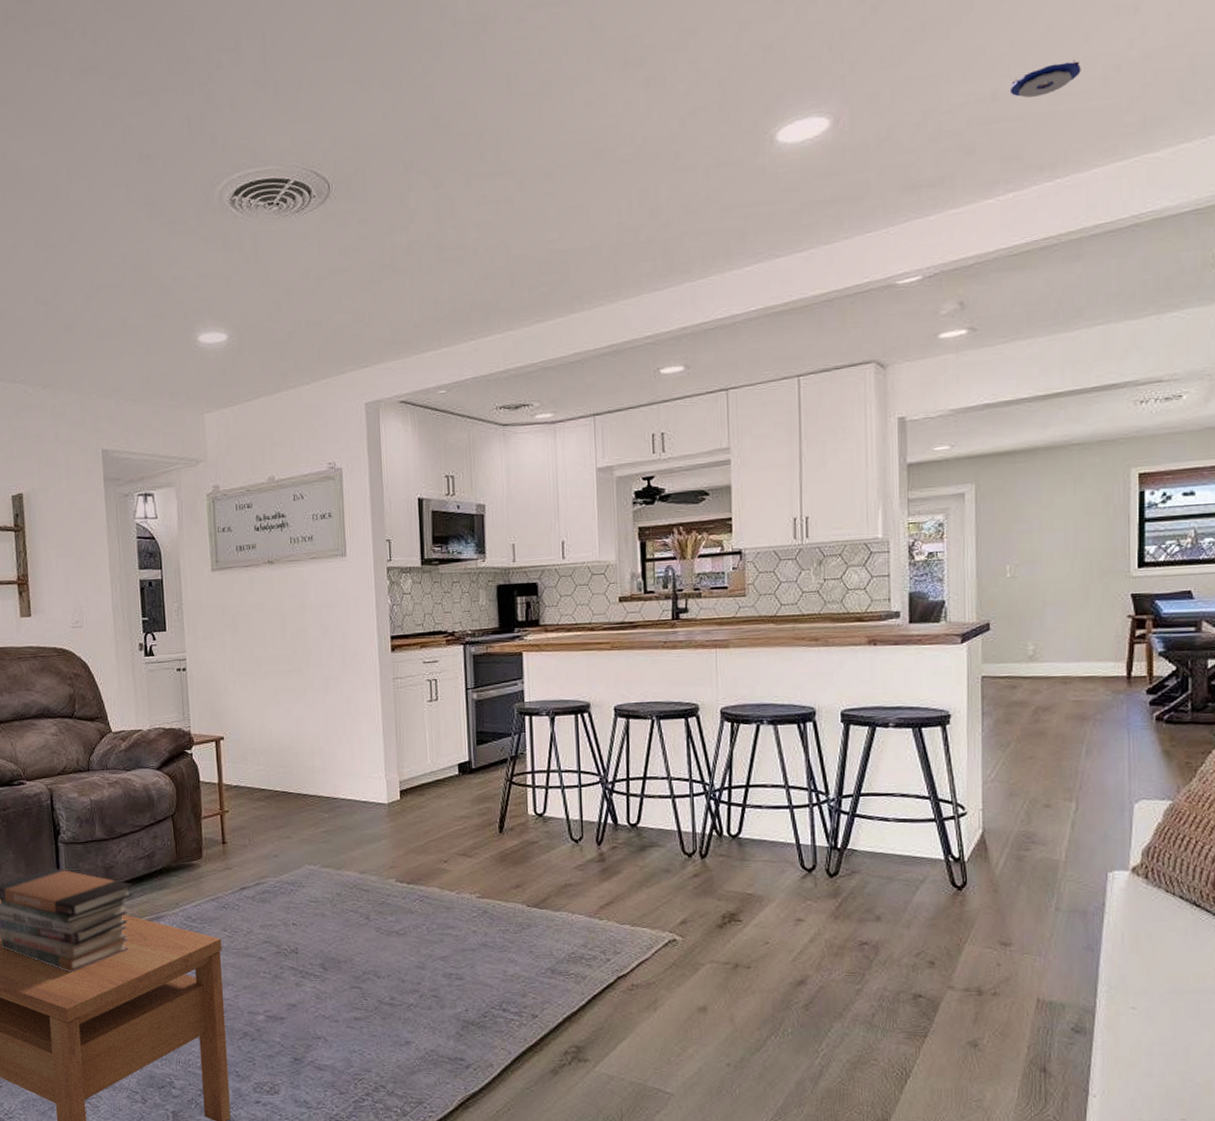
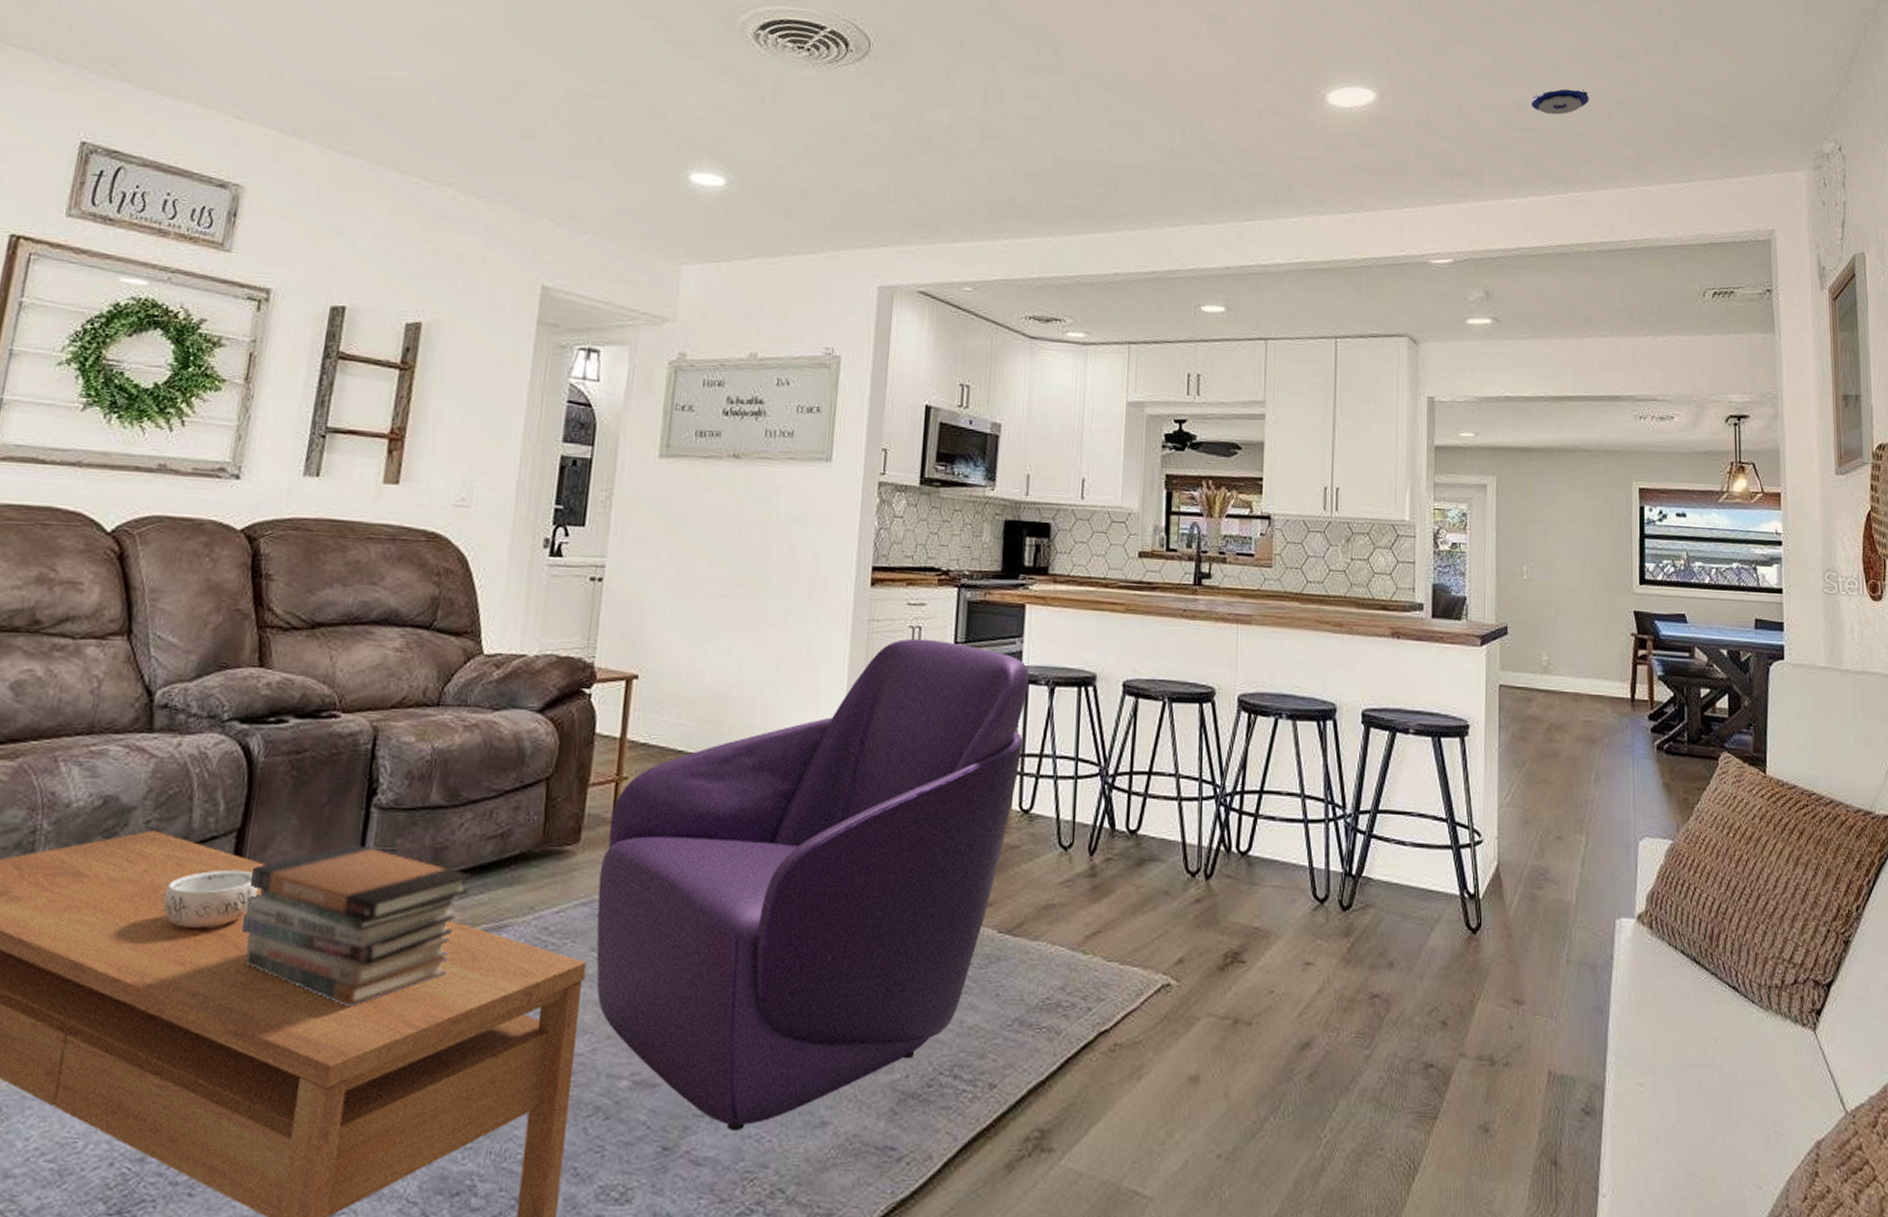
armchair: none [219,688,533,1047] -> present [596,638,1030,1130]

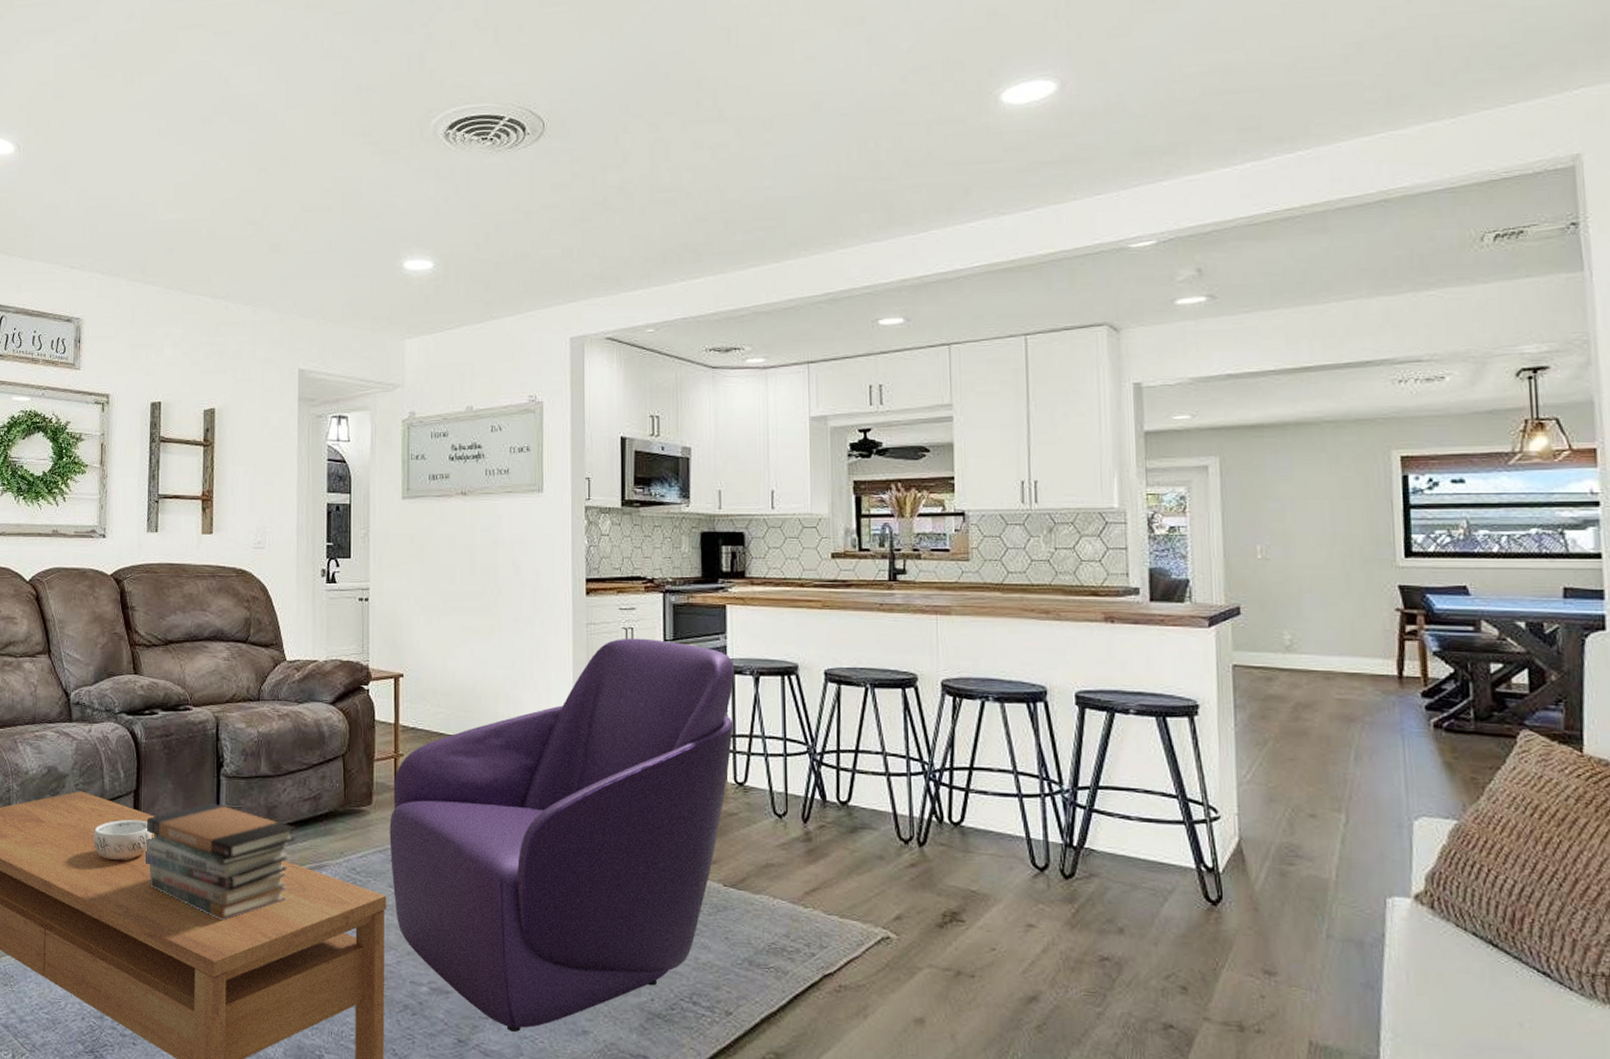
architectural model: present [1531,89,1589,115] -> none [1244,37,1319,71]

